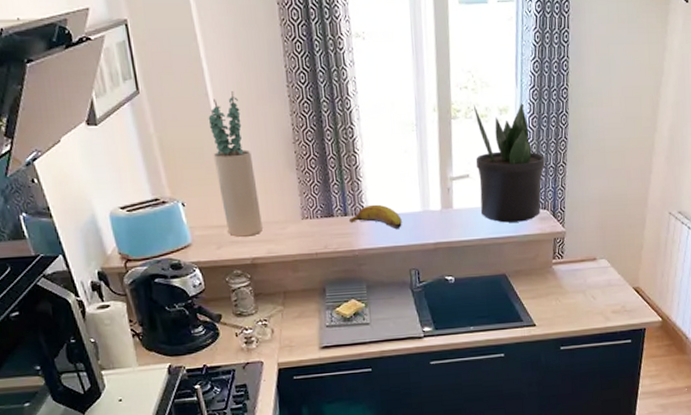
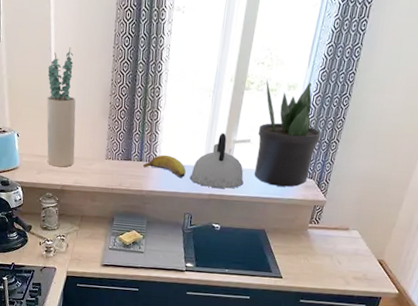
kettle: none [407,171,471,235] -> present [189,133,244,189]

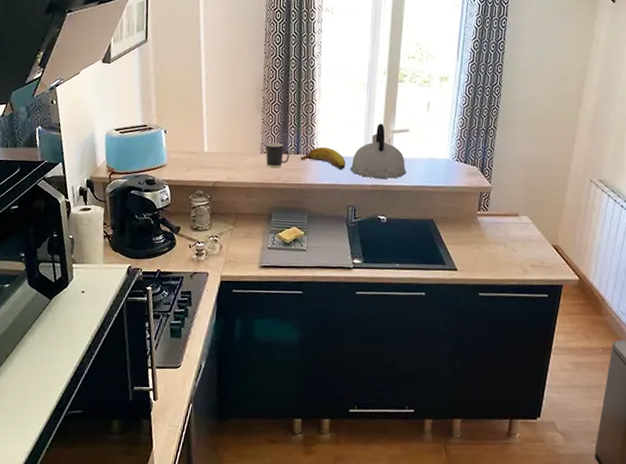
vase: present [46,47,76,167] -> none [196,45,228,163]
mug: none [110,148,133,174] -> present [265,142,290,168]
planter: present [253,79,321,187] -> none [415,71,477,175]

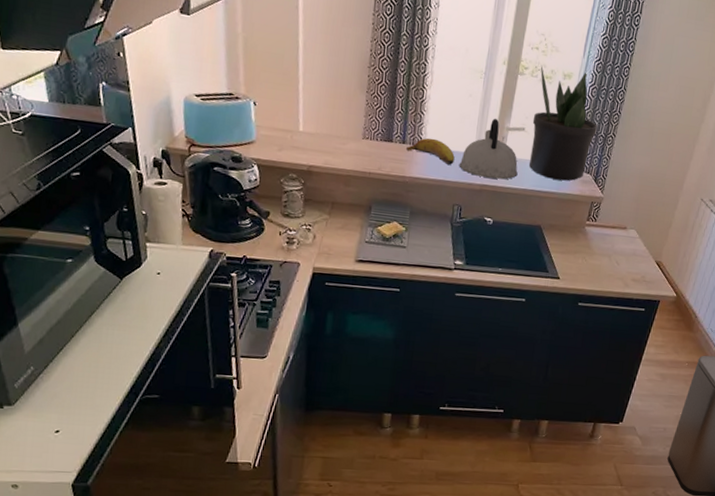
mug: present [265,142,290,168] -> none [367,127,395,157]
planter: none [415,71,477,175] -> present [528,65,597,181]

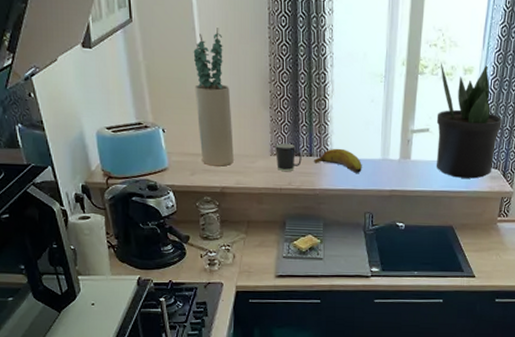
vase: none [291,9,328,145] -> present [193,28,234,167]
mug: none [367,127,395,157] -> present [275,143,302,172]
kettle: present [459,119,518,180] -> none [367,122,426,183]

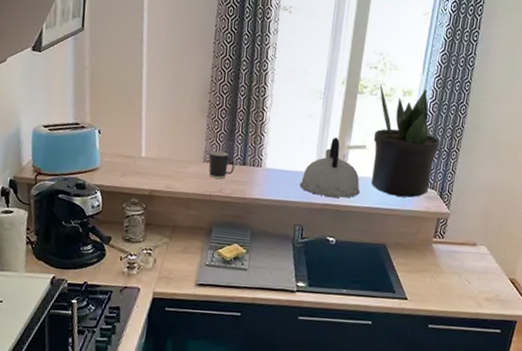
vase: present [193,28,234,167] -> none [133,40,170,170]
fruit: present [314,148,362,174] -> none [247,159,296,186]
kettle: none [367,122,426,183] -> present [299,137,360,198]

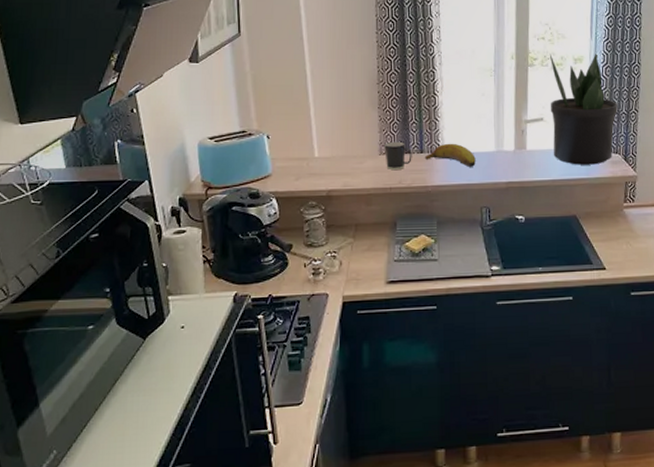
fruit: none [247,159,296,186] -> present [425,143,476,168]
kettle: present [299,137,360,198] -> none [481,113,543,174]

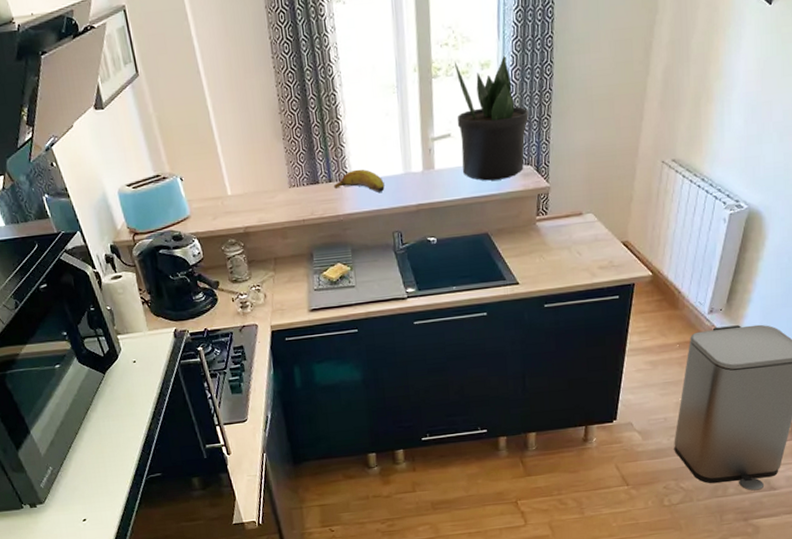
mug: present [384,141,412,171] -> none [293,172,322,202]

